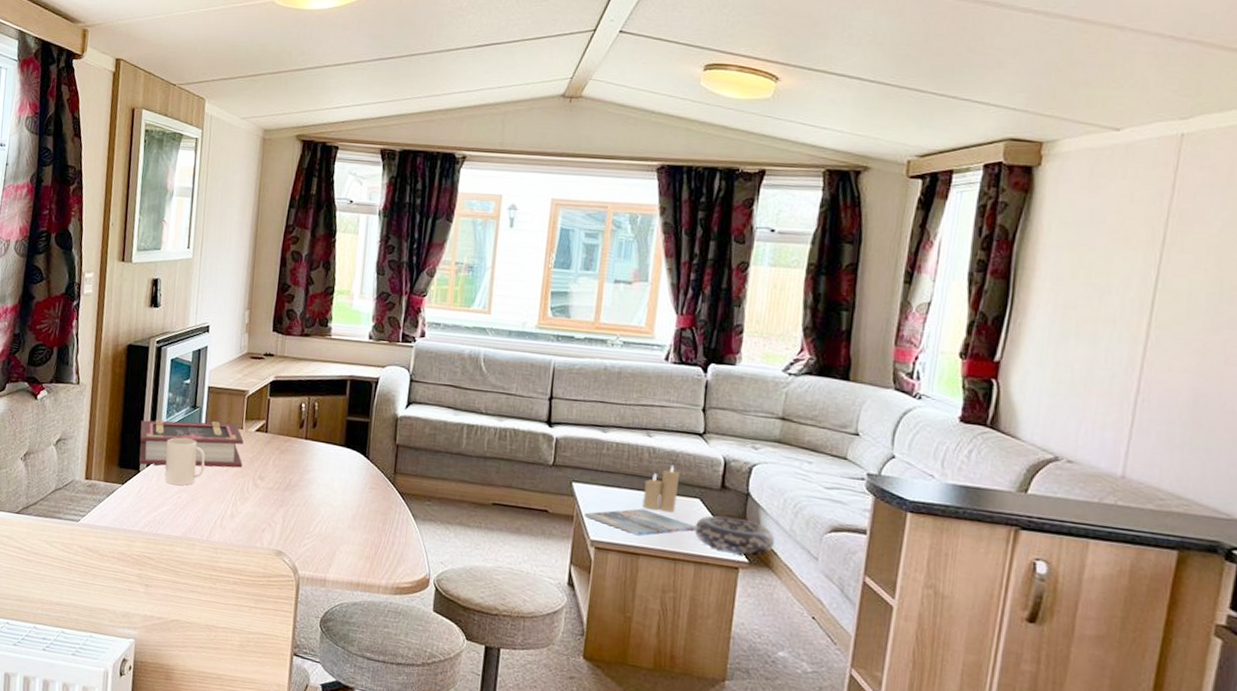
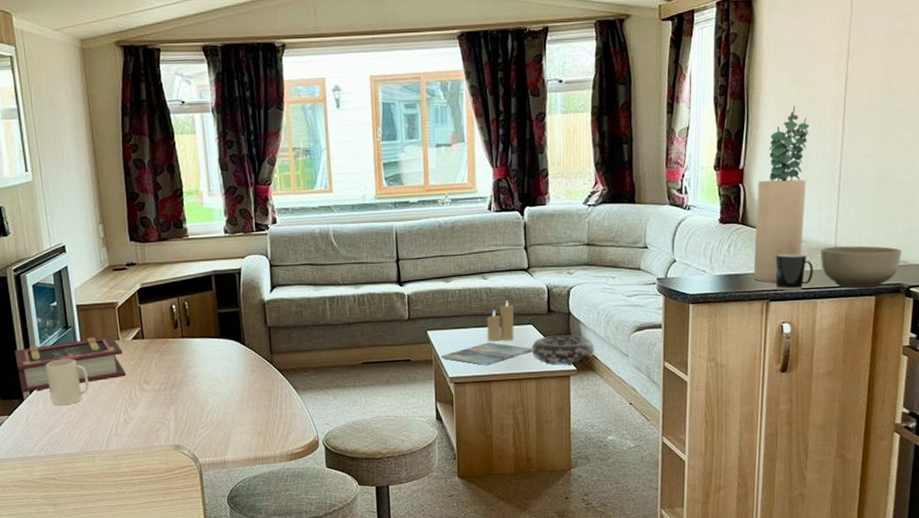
vase: none [1000,296,1099,508] -> present [753,105,810,283]
mug: none [1031,473,1089,524] -> present [775,253,814,291]
bowl: none [1099,475,1226,541] -> present [820,246,903,289]

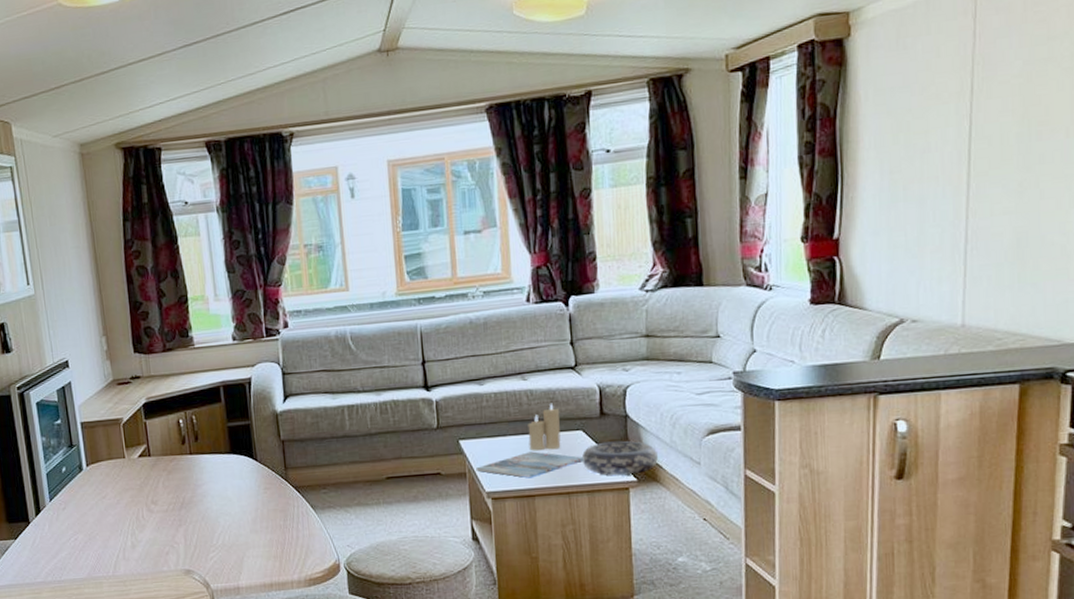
book: present [14,336,125,393] -> none [19,454,132,516]
mug: present [45,358,90,406] -> none [50,478,96,529]
vase: present [753,105,810,283] -> none [855,159,924,373]
mug: present [775,253,814,291] -> none [883,336,936,382]
bowl: present [820,246,903,289] -> none [942,323,1055,377]

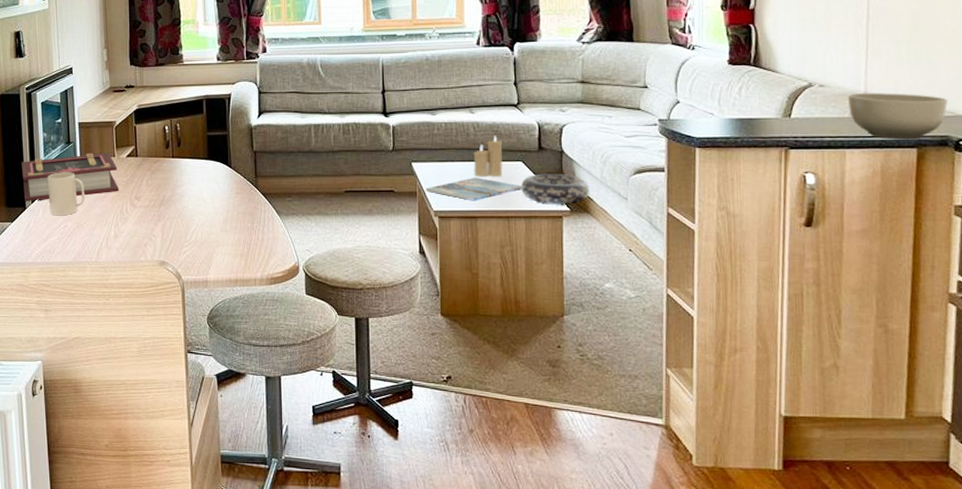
book: none [19,454,132,516] -> present [21,152,118,202]
mug: none [50,478,96,529] -> present [47,172,85,216]
bowl: none [942,323,1055,377] -> present [847,93,949,140]

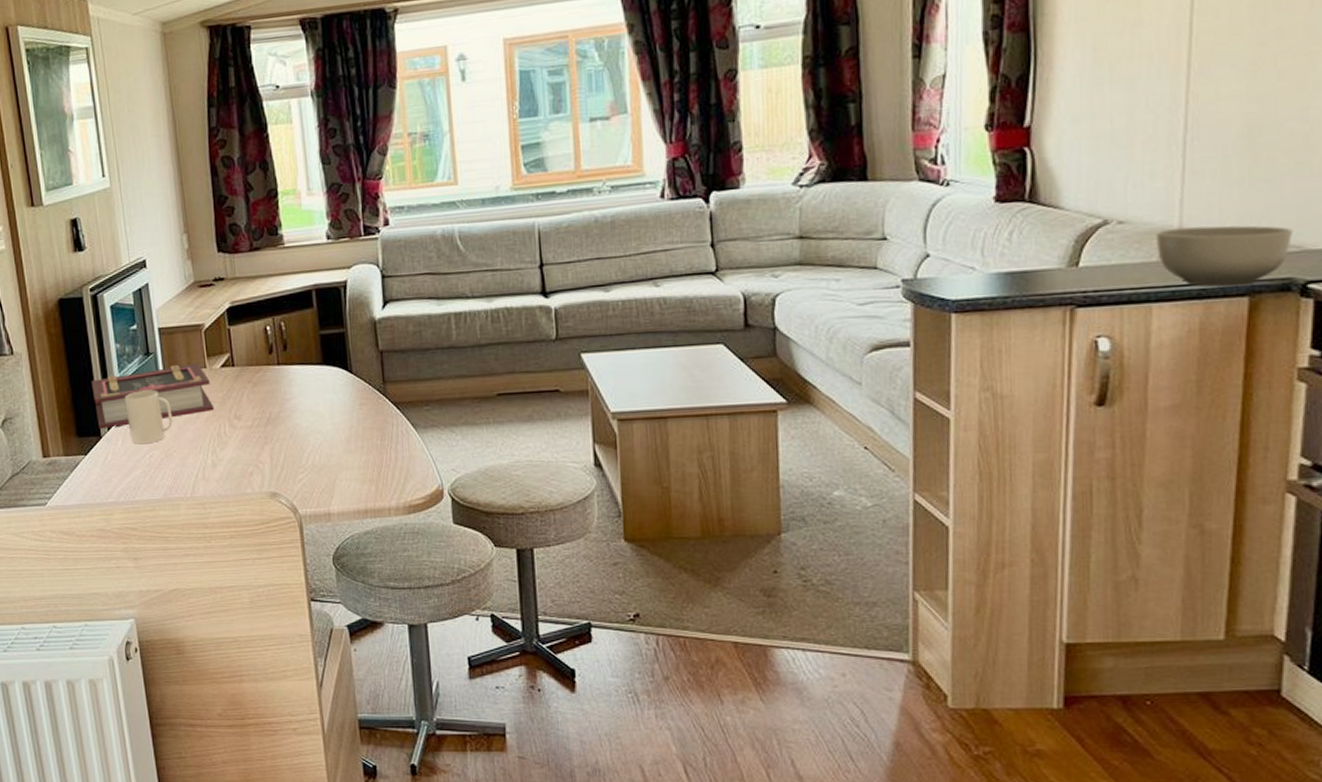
magazine: present [425,177,522,201] -> none [599,367,724,398]
candle: present [473,135,503,177] -> none [660,312,698,367]
decorative bowl: present [520,173,590,205] -> none [722,356,813,397]

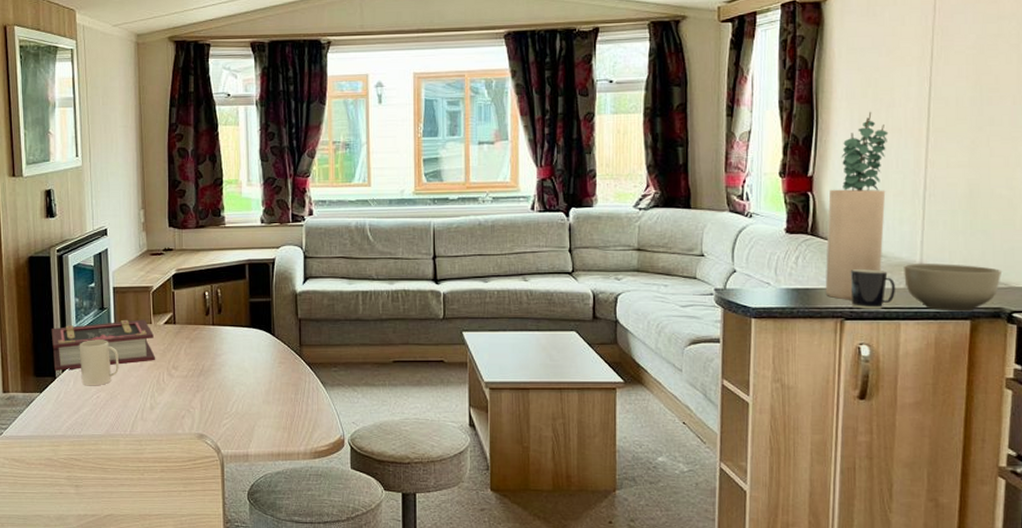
vase: none [1049,34,1135,282] -> present [825,111,889,300]
mug: none [1083,240,1146,293] -> present [850,269,896,310]

